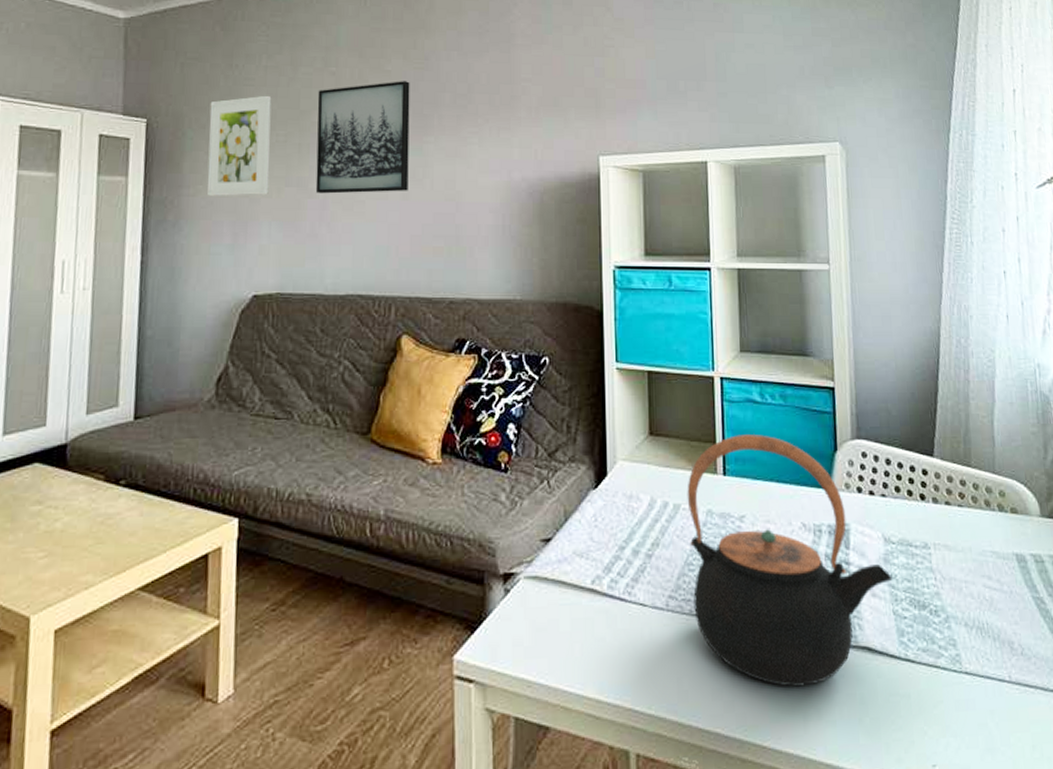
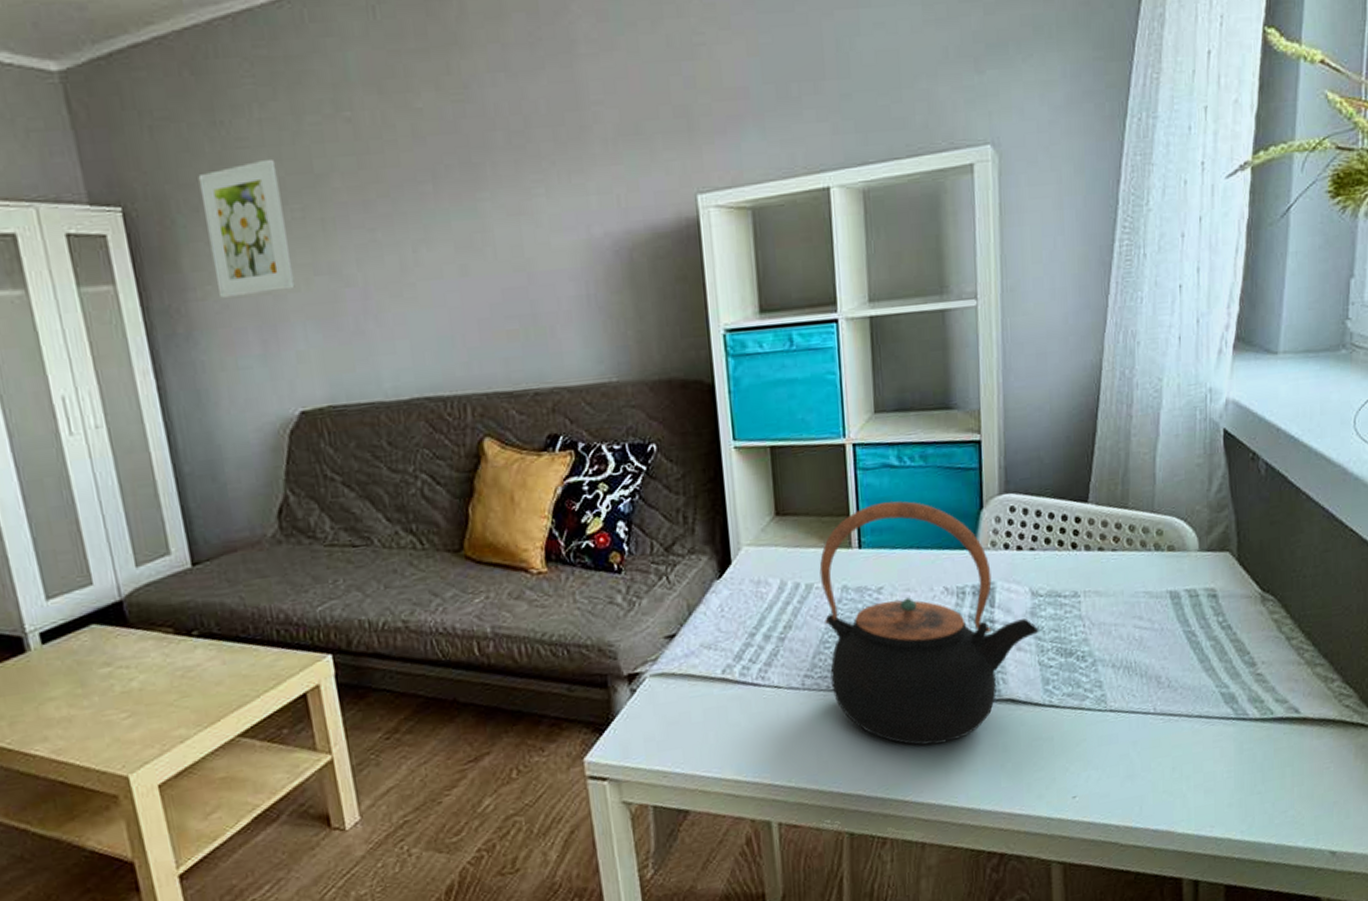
wall art: present [315,81,410,194] -> none [333,120,467,280]

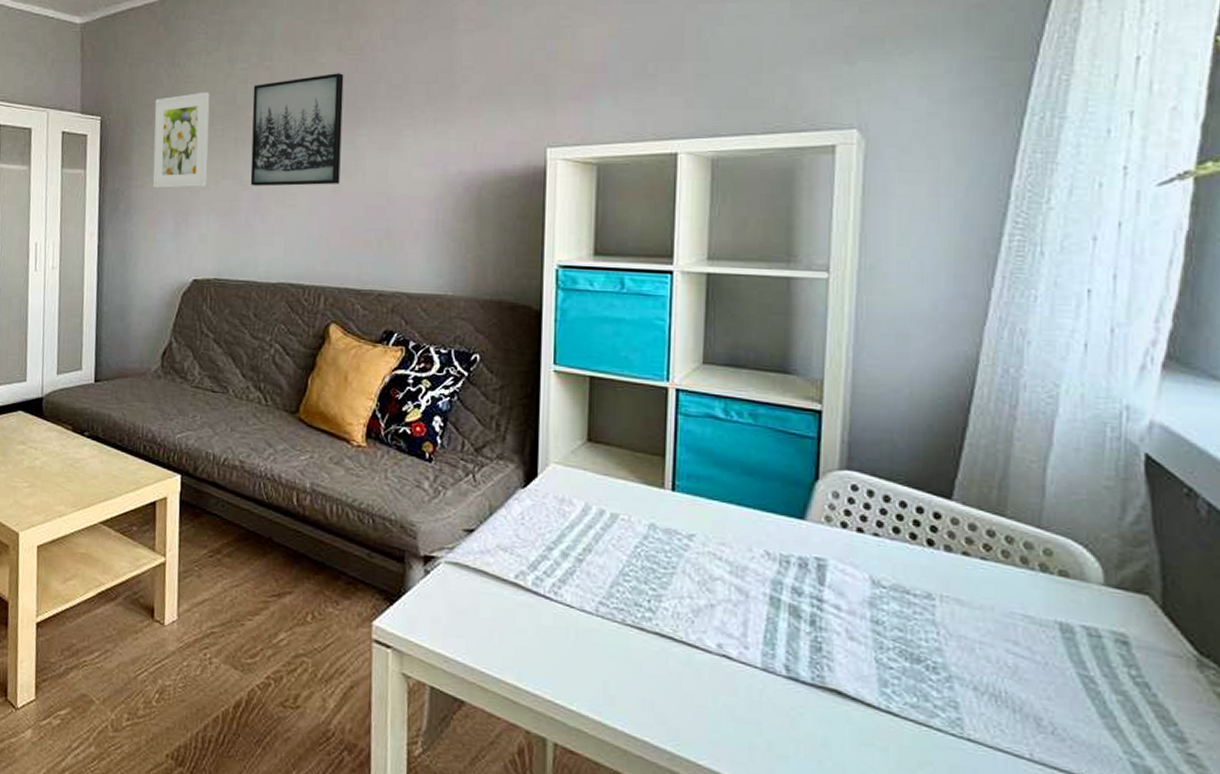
wall art: none [333,120,467,280] -> present [250,73,344,186]
teapot: present [819,500,1039,746] -> none [627,451,879,717]

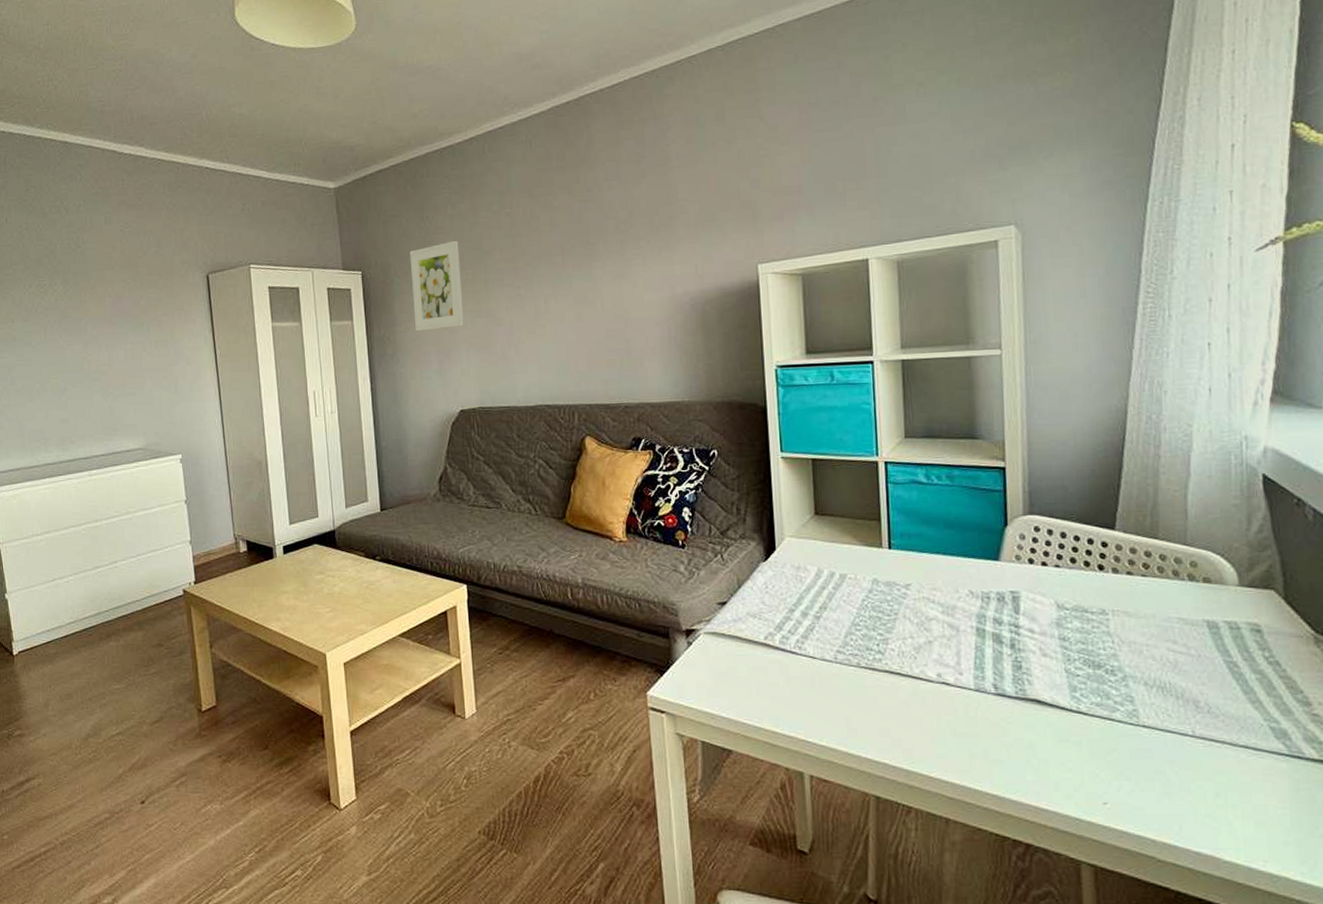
wall art: present [250,73,344,186] -> none [496,214,582,321]

